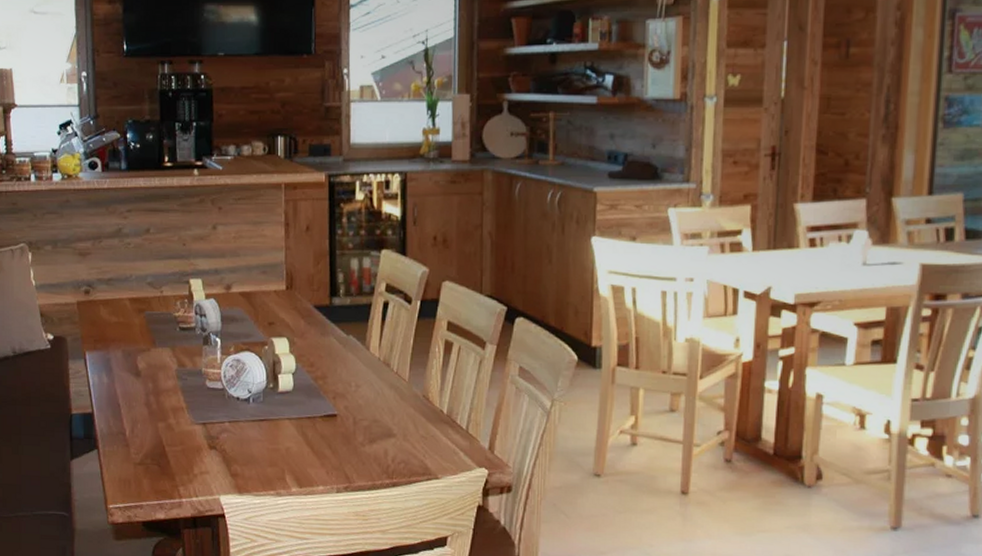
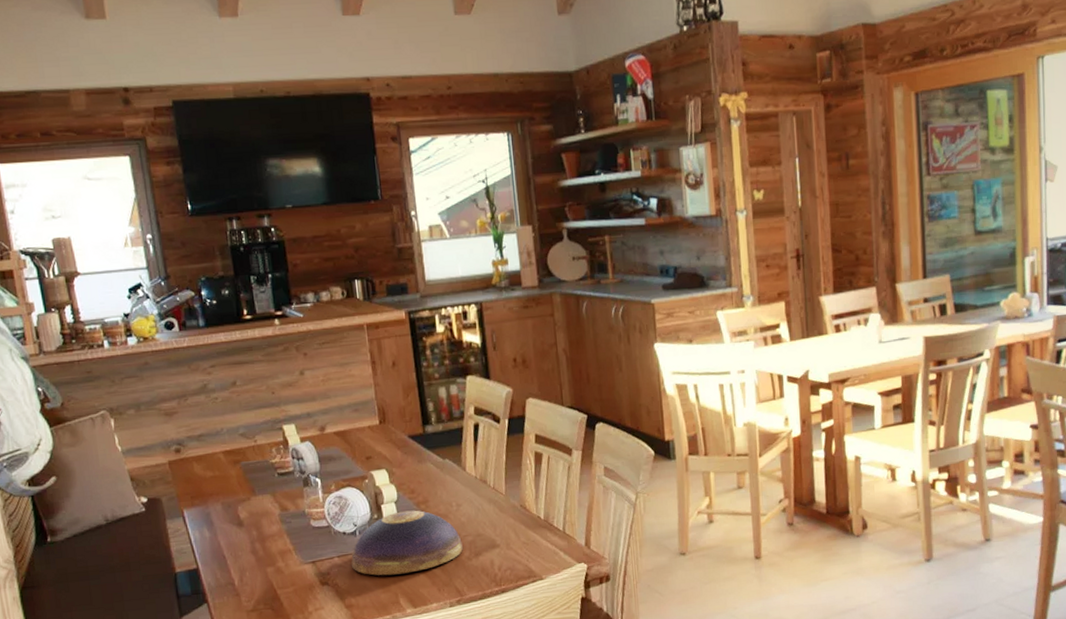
decorative bowl: none [242,384,357,450] -> present [351,510,463,576]

